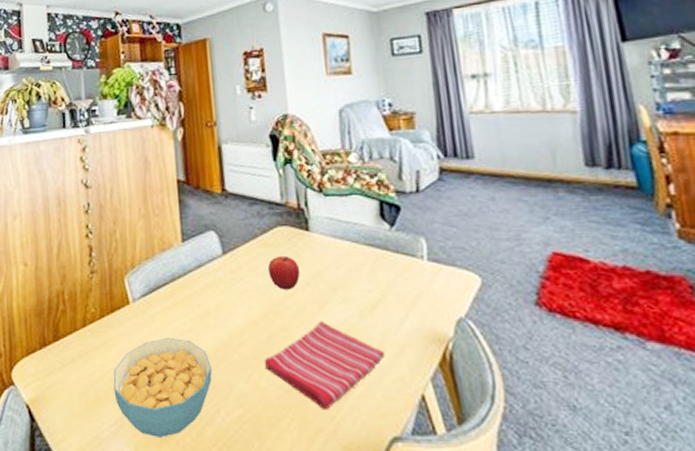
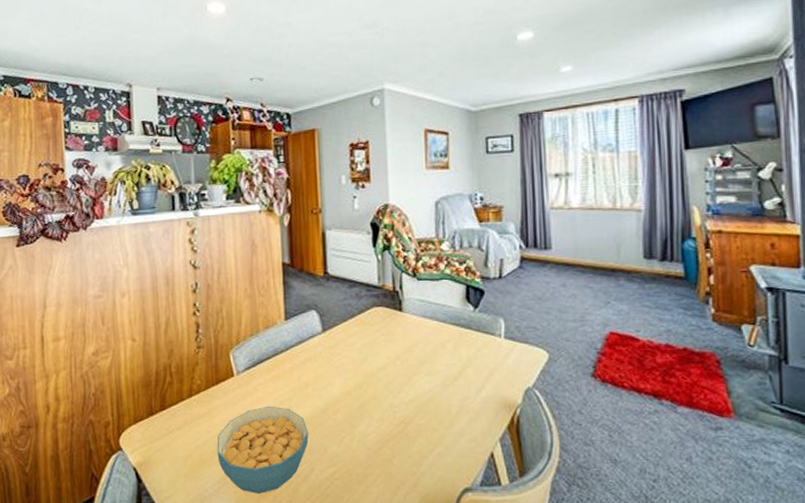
dish towel: present [264,321,384,411] -> none [356,391,462,467]
fruit: present [267,255,301,290] -> none [363,333,393,364]

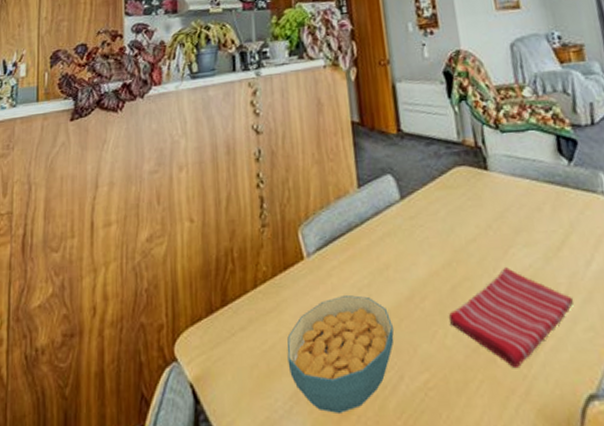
dish towel: none [356,391,462,467] -> present [448,267,573,369]

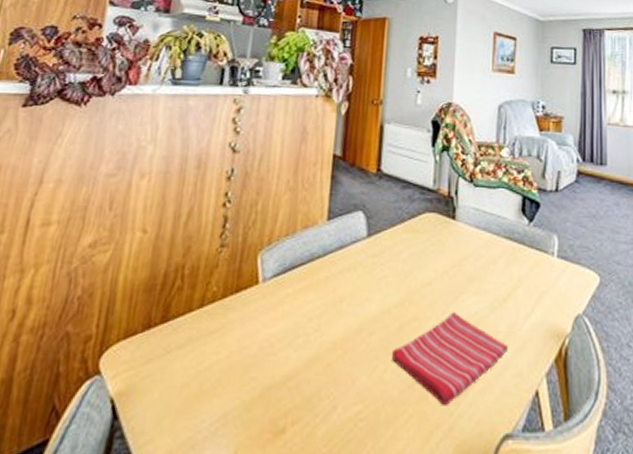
cereal bowl: present [287,295,394,415] -> none [222,324,336,439]

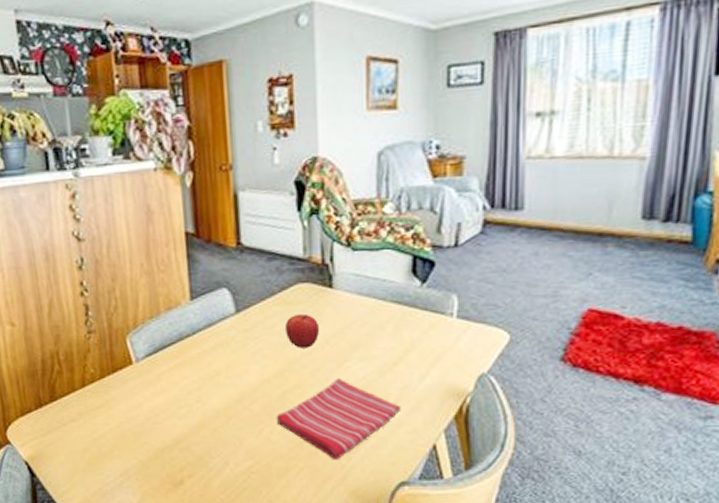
fruit: none [409,242,441,278] -> present [284,313,320,348]

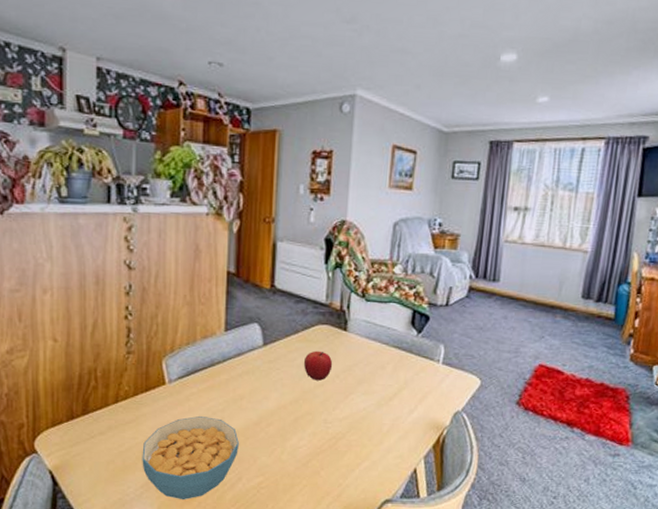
cereal bowl: none [117,397,221,489] -> present [142,416,239,500]
dish towel: present [276,378,400,460] -> none [287,408,391,479]

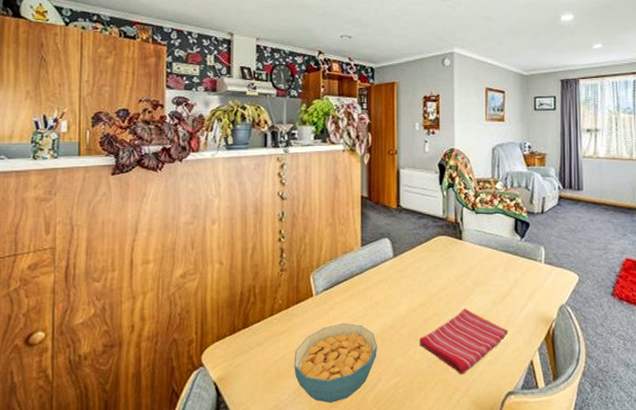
dish towel: none [287,408,391,479] -> present [419,308,508,375]
fruit: present [303,350,333,381] -> none [428,258,453,285]

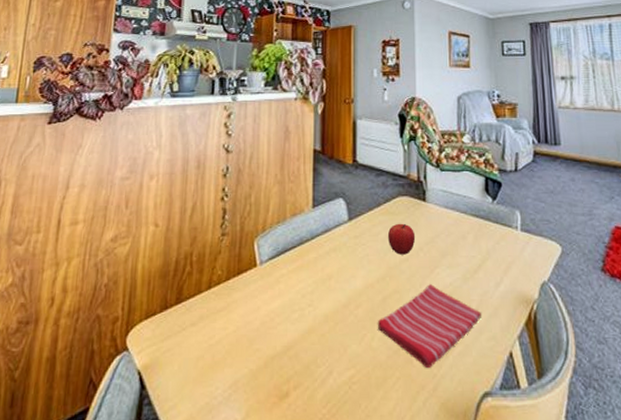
cereal bowl: present [294,323,377,404] -> none [231,300,328,402]
fruit: none [428,258,453,285] -> present [387,223,416,255]

